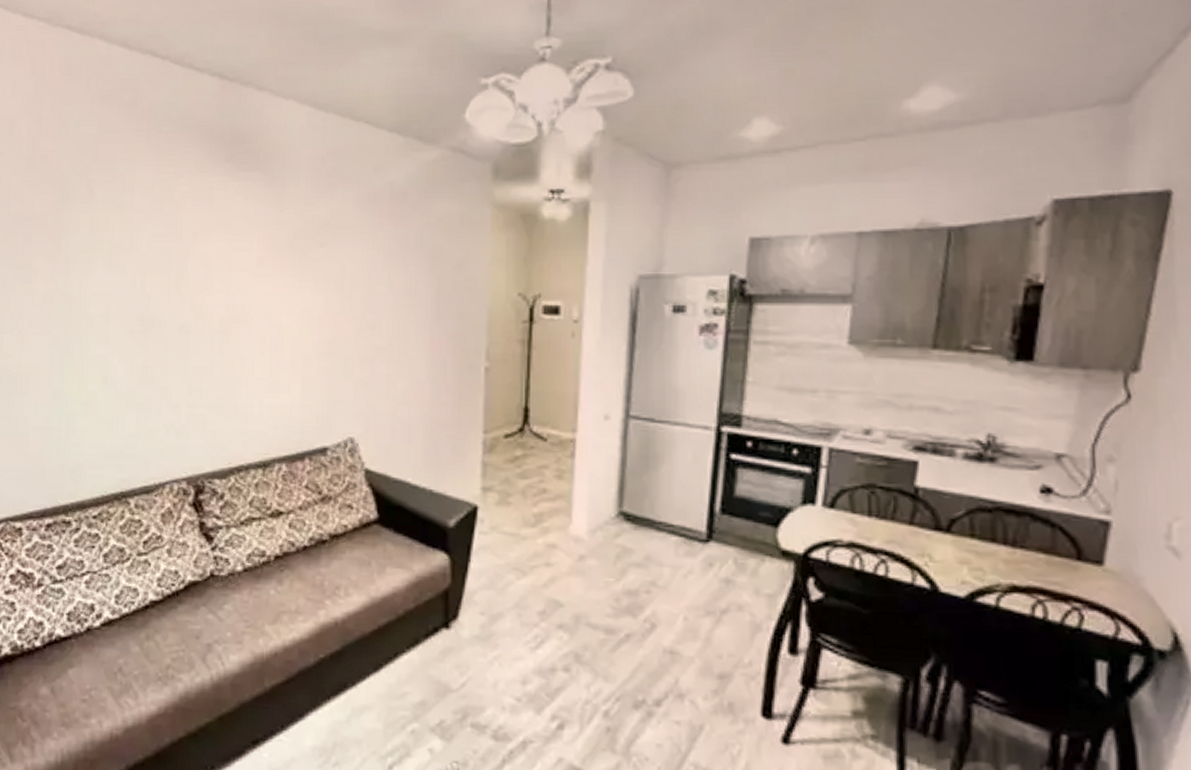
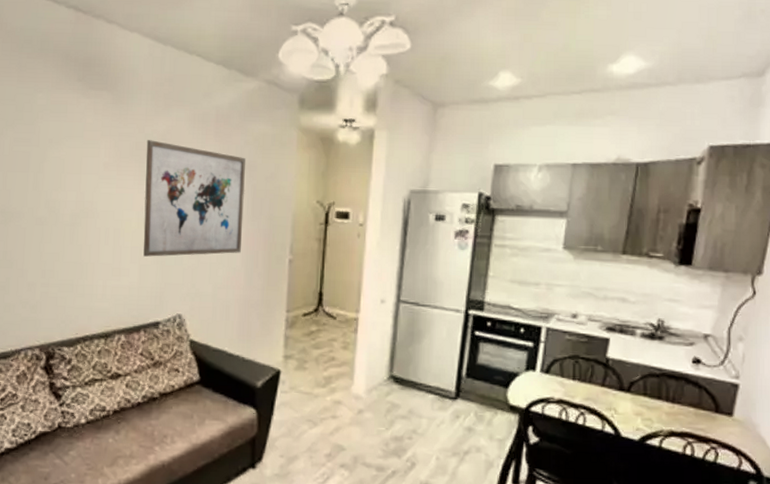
wall art: none [306,227,427,369] -> present [143,140,245,257]

